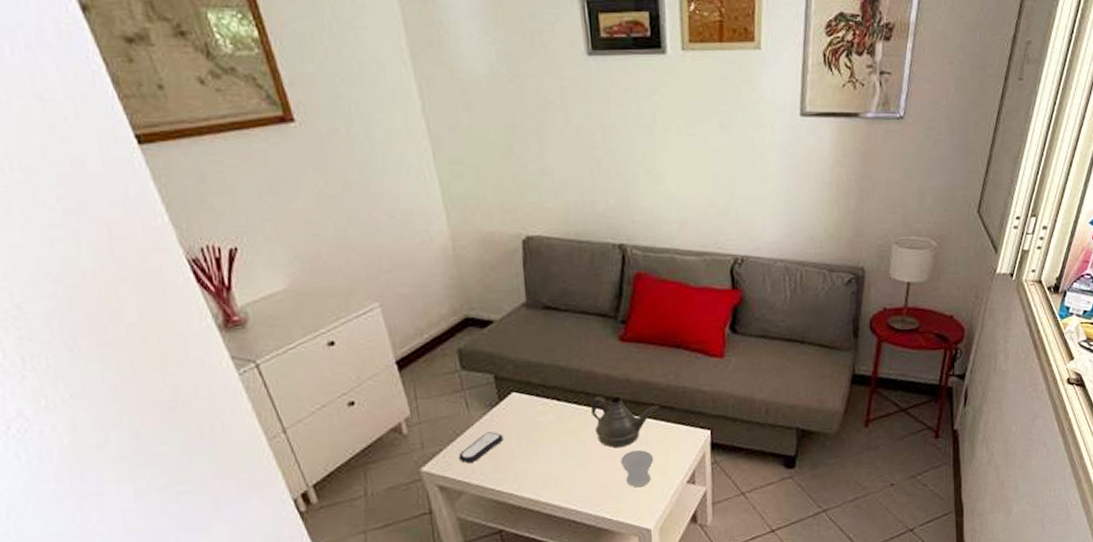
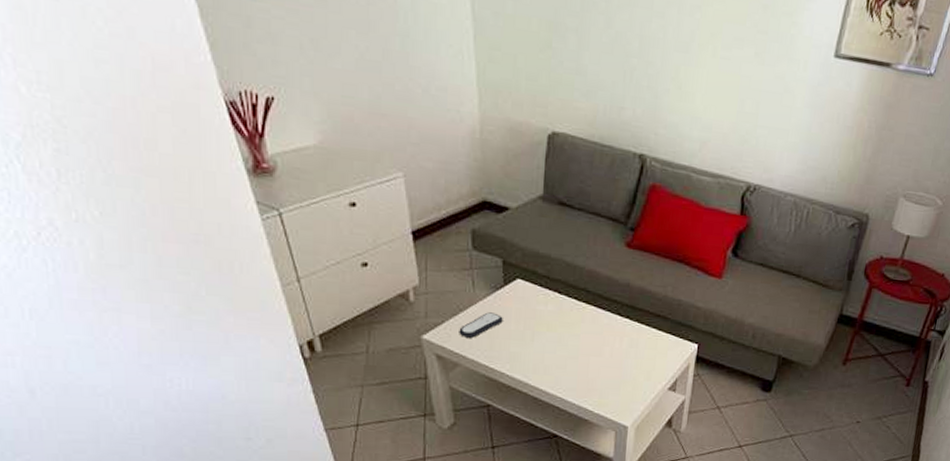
teapot: present [591,396,659,448] -> none [589,295,654,346]
cup: present [620,450,654,488] -> none [609,352,641,387]

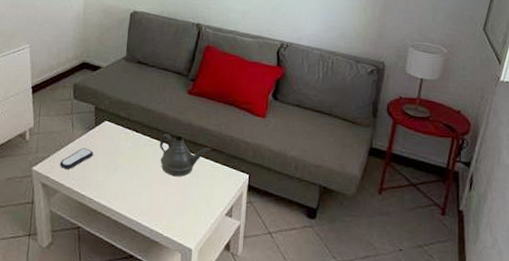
teapot: none [589,295,654,346] -> present [160,133,211,176]

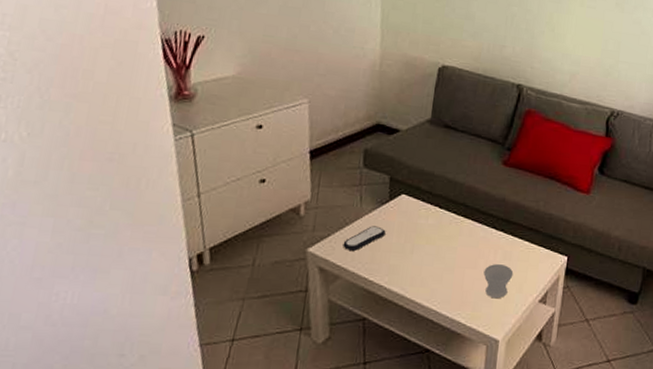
teapot: present [160,133,211,176] -> none [467,210,526,259]
cup: none [176,181,202,212] -> present [483,264,514,299]

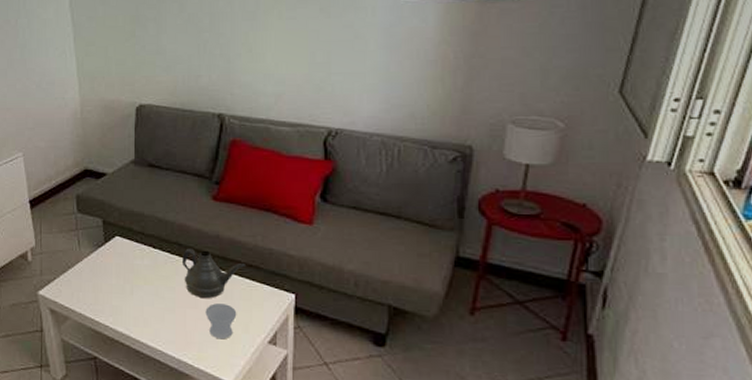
remote control: present [343,226,386,251] -> none [68,268,105,293]
teapot: none [467,210,526,259] -> present [182,248,245,298]

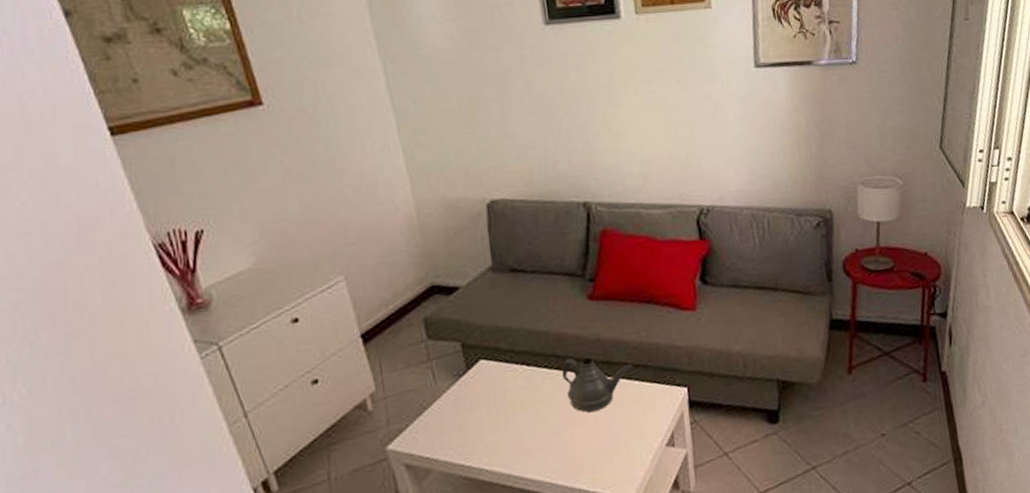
cup: present [205,303,237,340] -> none [595,413,630,454]

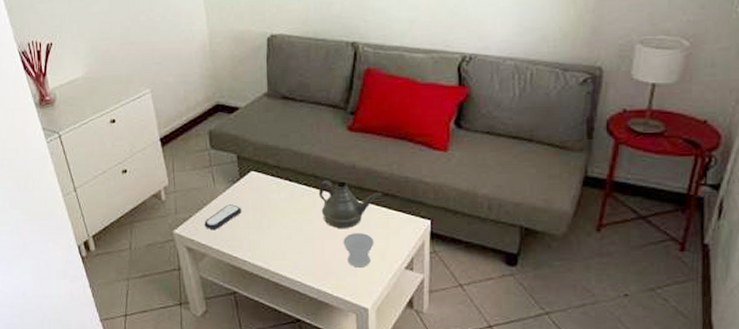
remote control: none [426,403,472,438] -> present [204,204,241,229]
cup: none [595,413,630,454] -> present [343,233,374,268]

